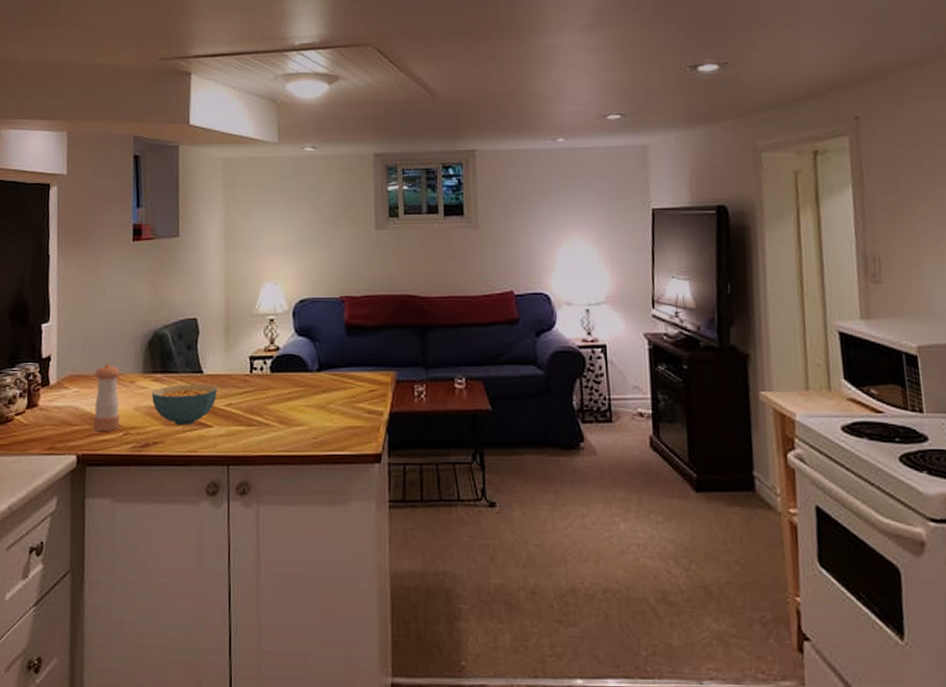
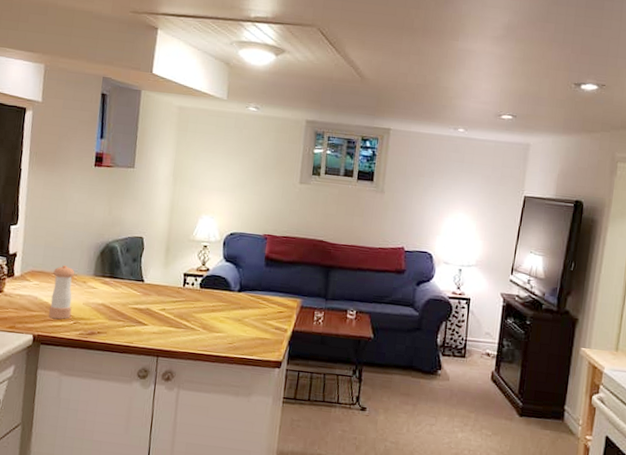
cereal bowl: present [152,385,217,426] -> none [99,288,154,322]

